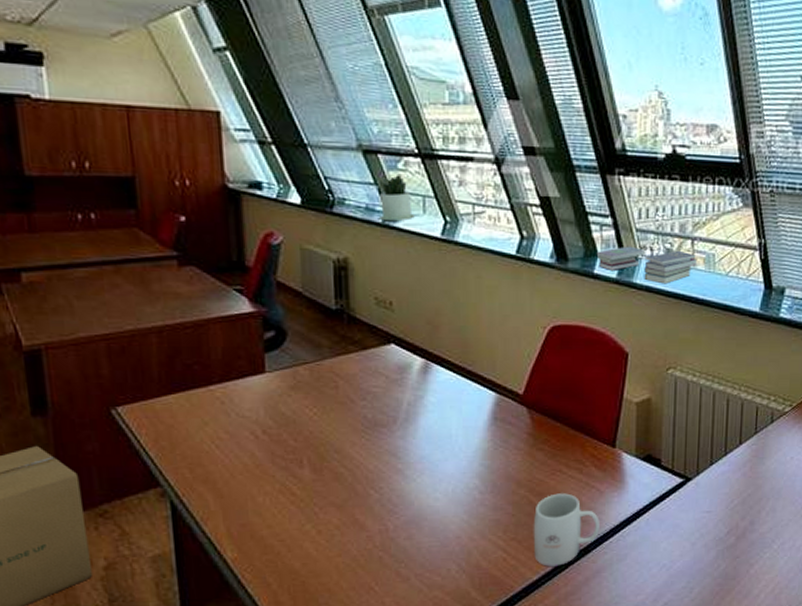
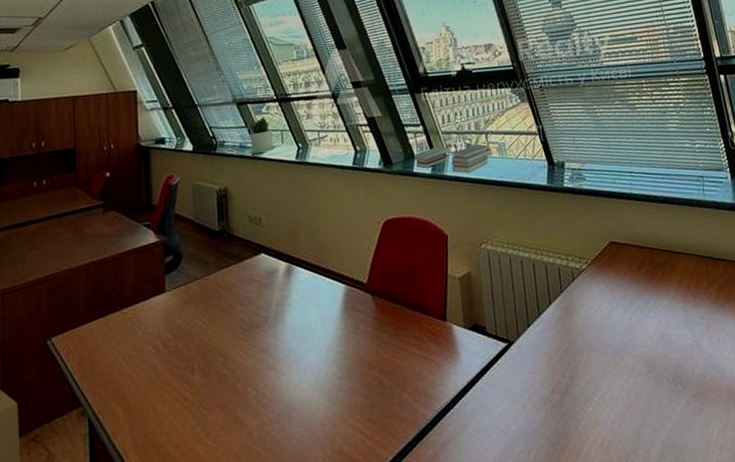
mug: present [533,493,600,566] -> none [384,369,442,445]

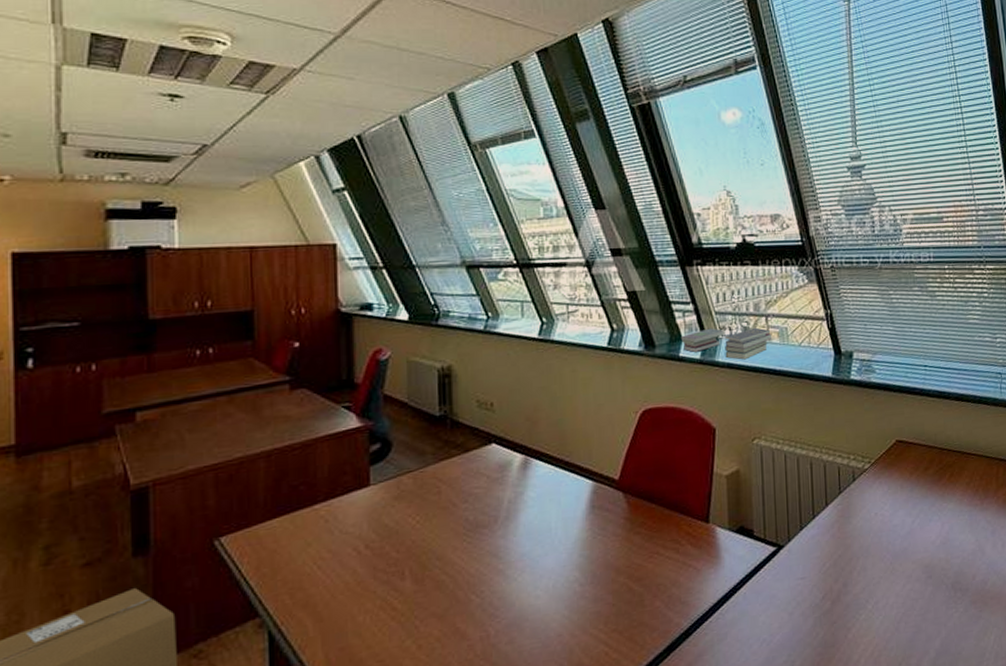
planter: present [248,116,276,155] -> none [480,283,514,328]

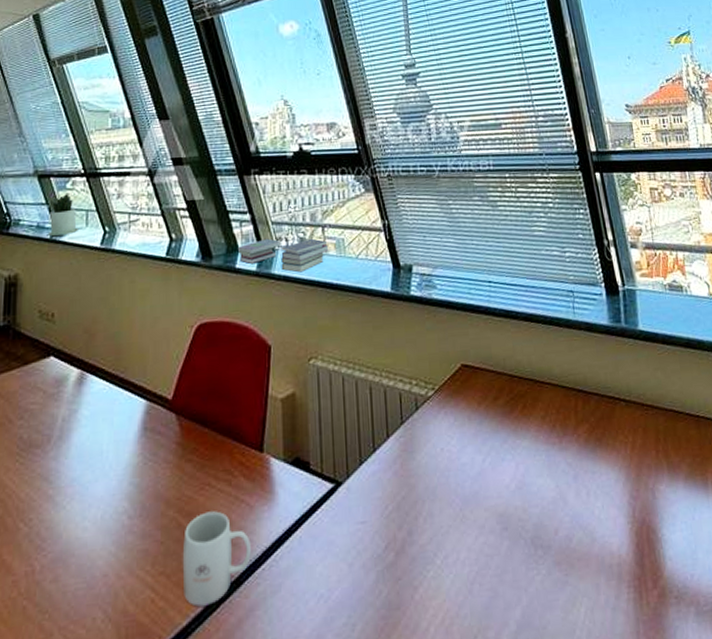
planter: none [480,283,514,328] -> present [48,192,78,237]
mug: none [633,575,699,656] -> present [182,511,251,607]

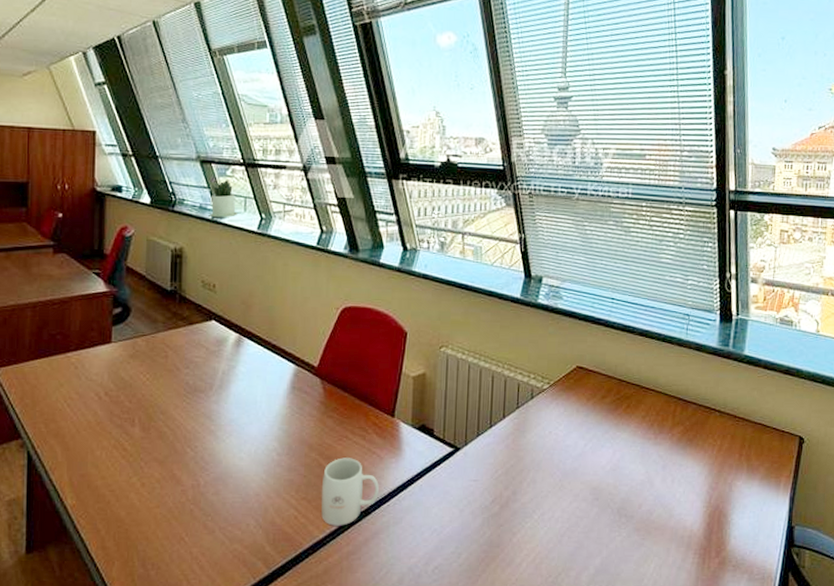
books: present [237,238,281,265] -> none [382,239,423,261]
books: present [281,238,329,273] -> none [421,243,467,273]

